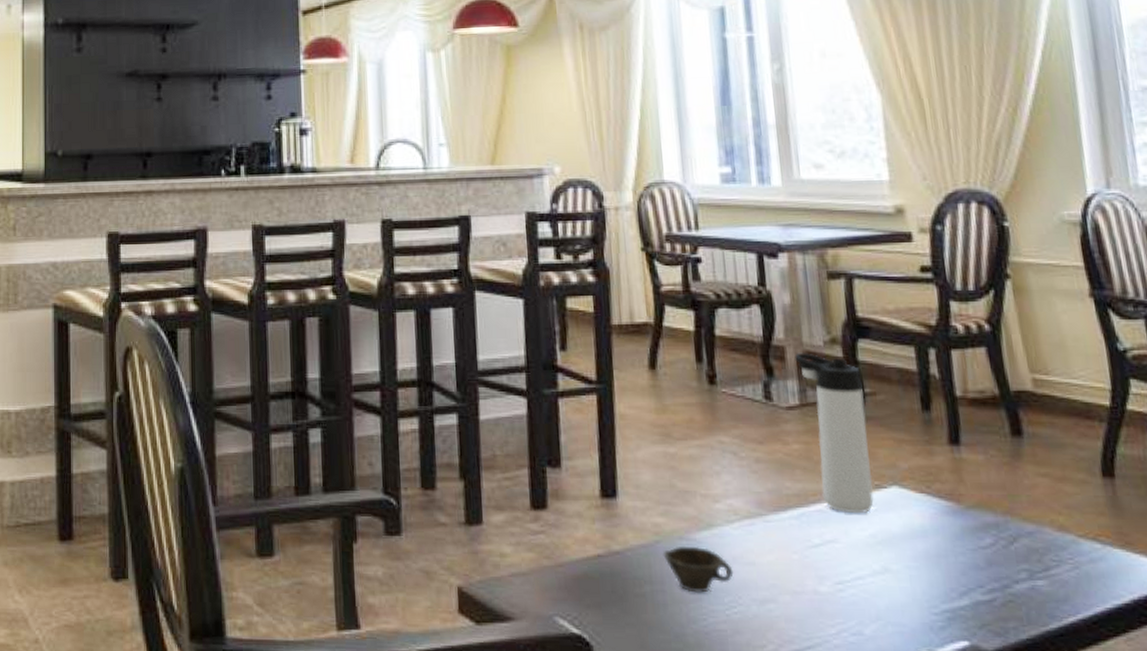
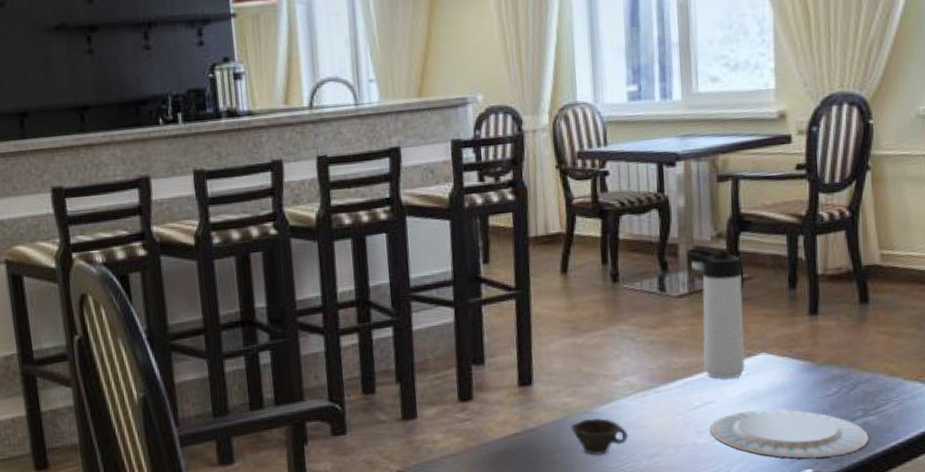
plate: none [833,557,1040,629] -> present [709,408,869,459]

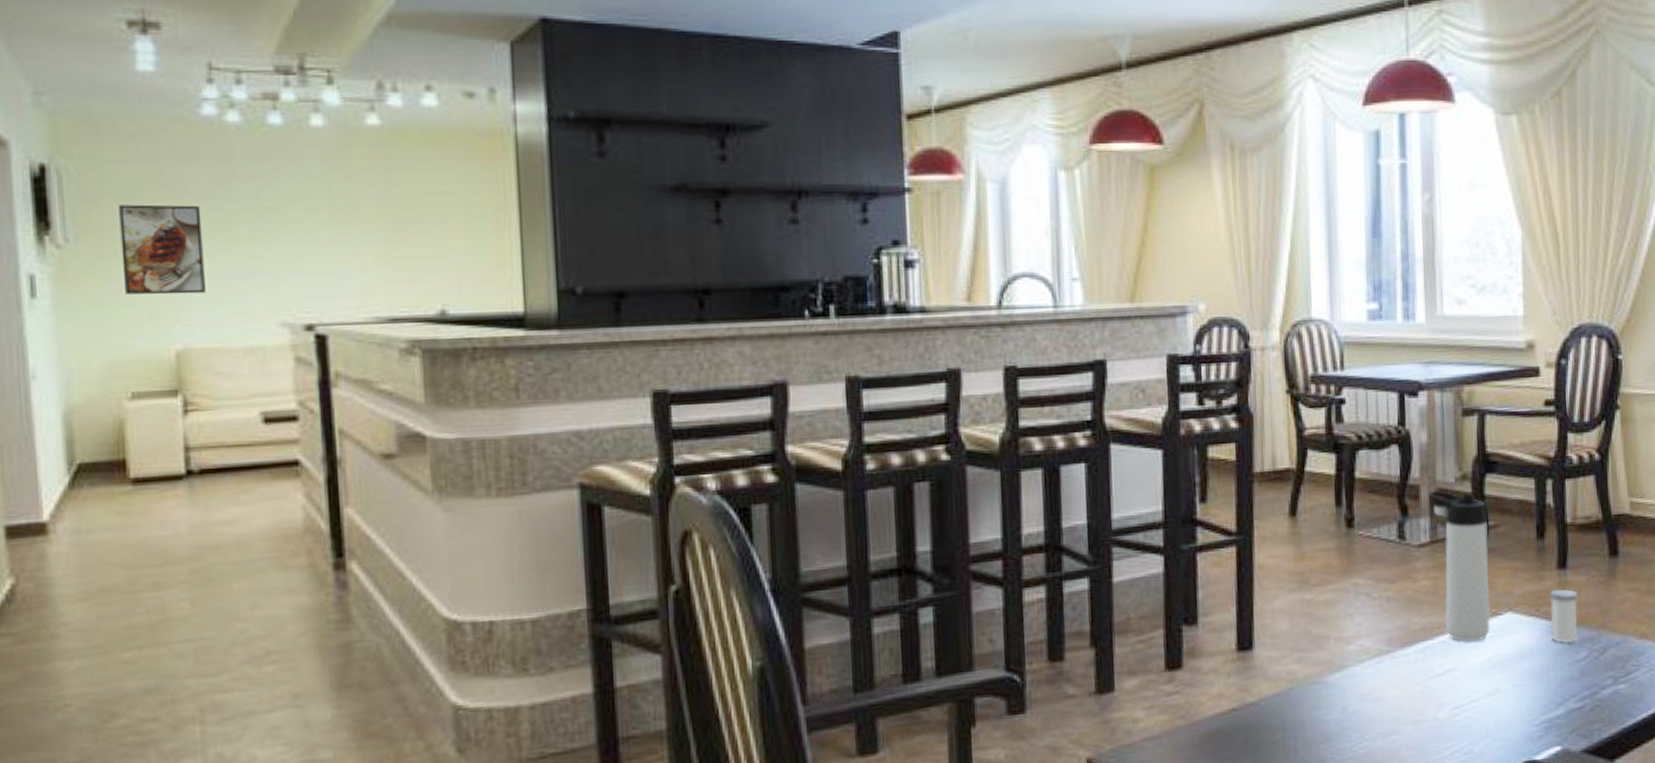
cup: present [570,417,628,455] -> none [1296,688,1362,734]
plate: present [709,408,869,459] -> none [1451,676,1619,734]
salt shaker: none [801,332,829,381] -> present [1549,589,1578,644]

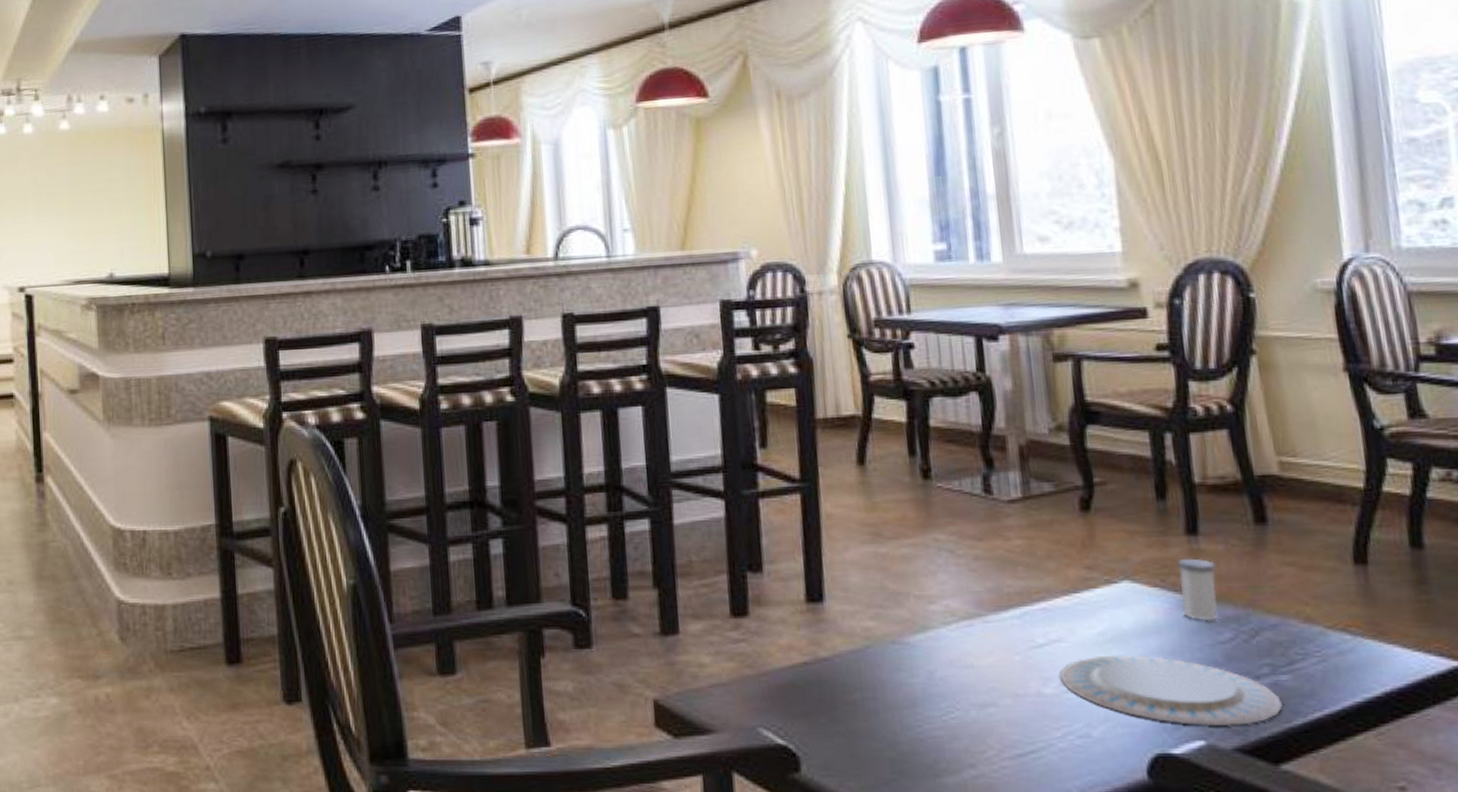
thermos bottle: present [1428,490,1491,642] -> none [1017,442,1103,611]
plate: none [1451,676,1619,734] -> present [1059,655,1283,727]

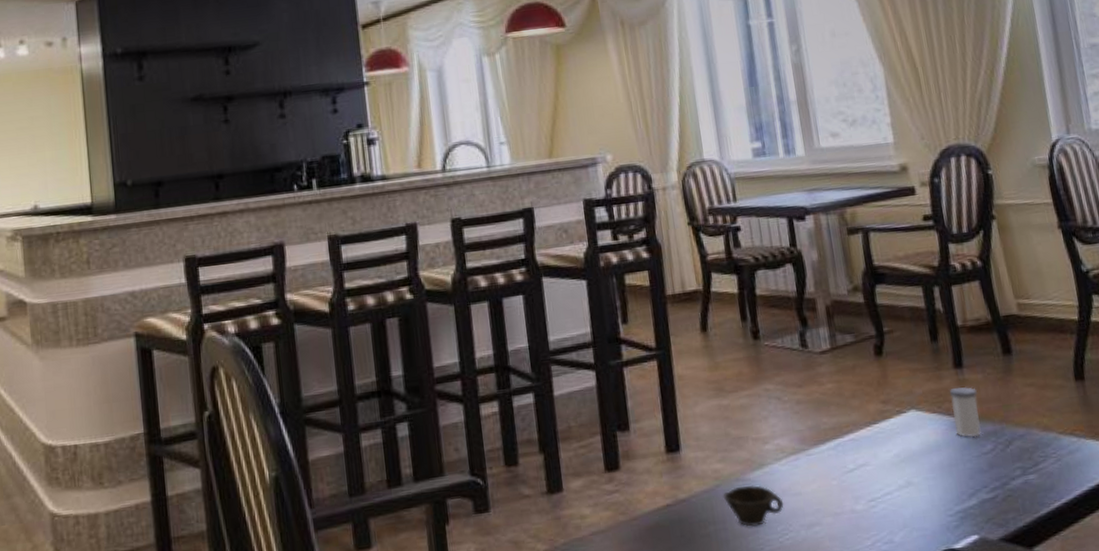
cup: none [874,650,951,699] -> present [723,484,784,527]
plate: present [1059,655,1283,727] -> none [866,469,1032,524]

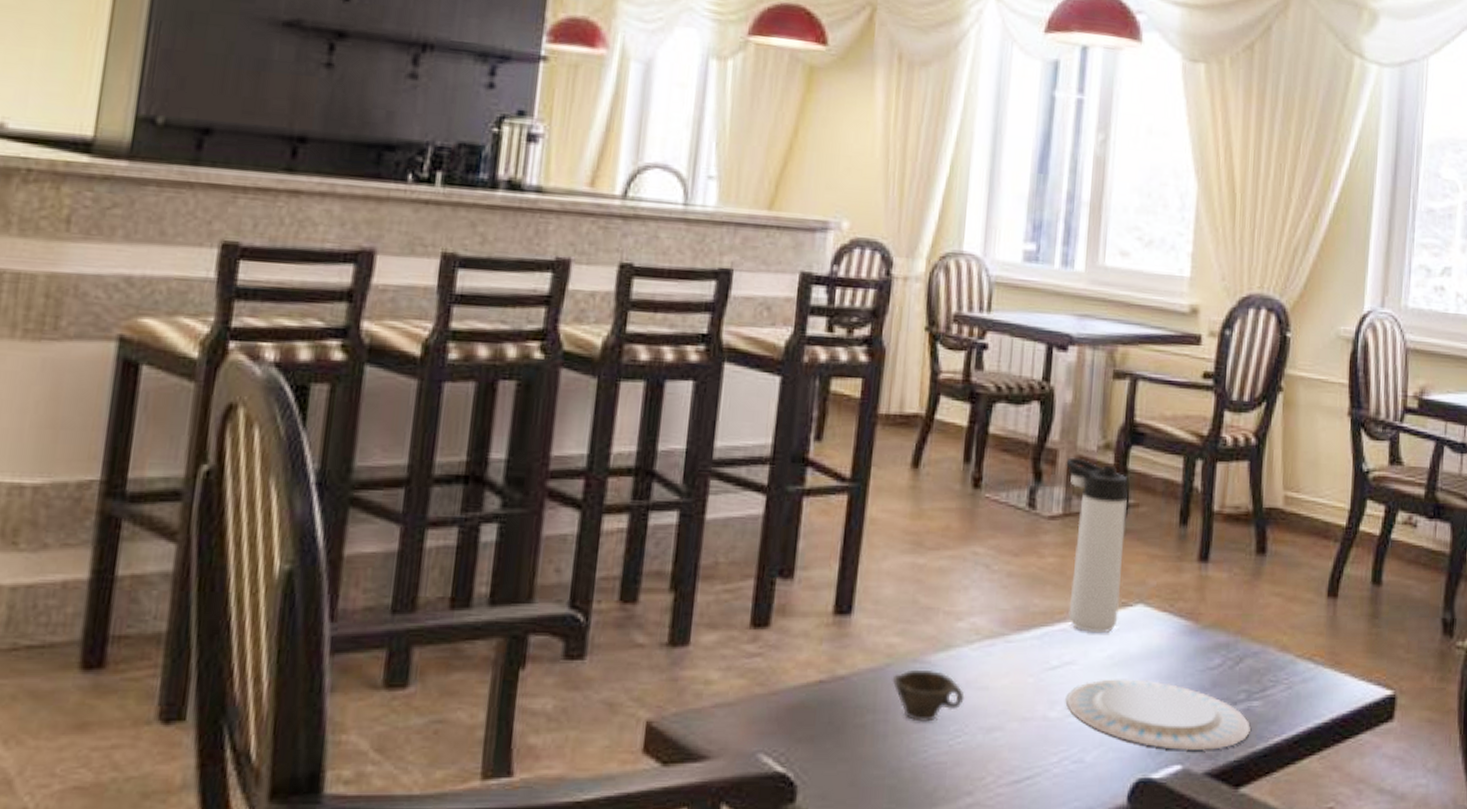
thermos bottle: none [824,302,896,439] -> present [1066,457,1128,634]
plate: none [866,469,1032,524] -> present [1065,679,1251,751]
salt shaker: present [949,387,981,438] -> none [1183,584,1218,648]

